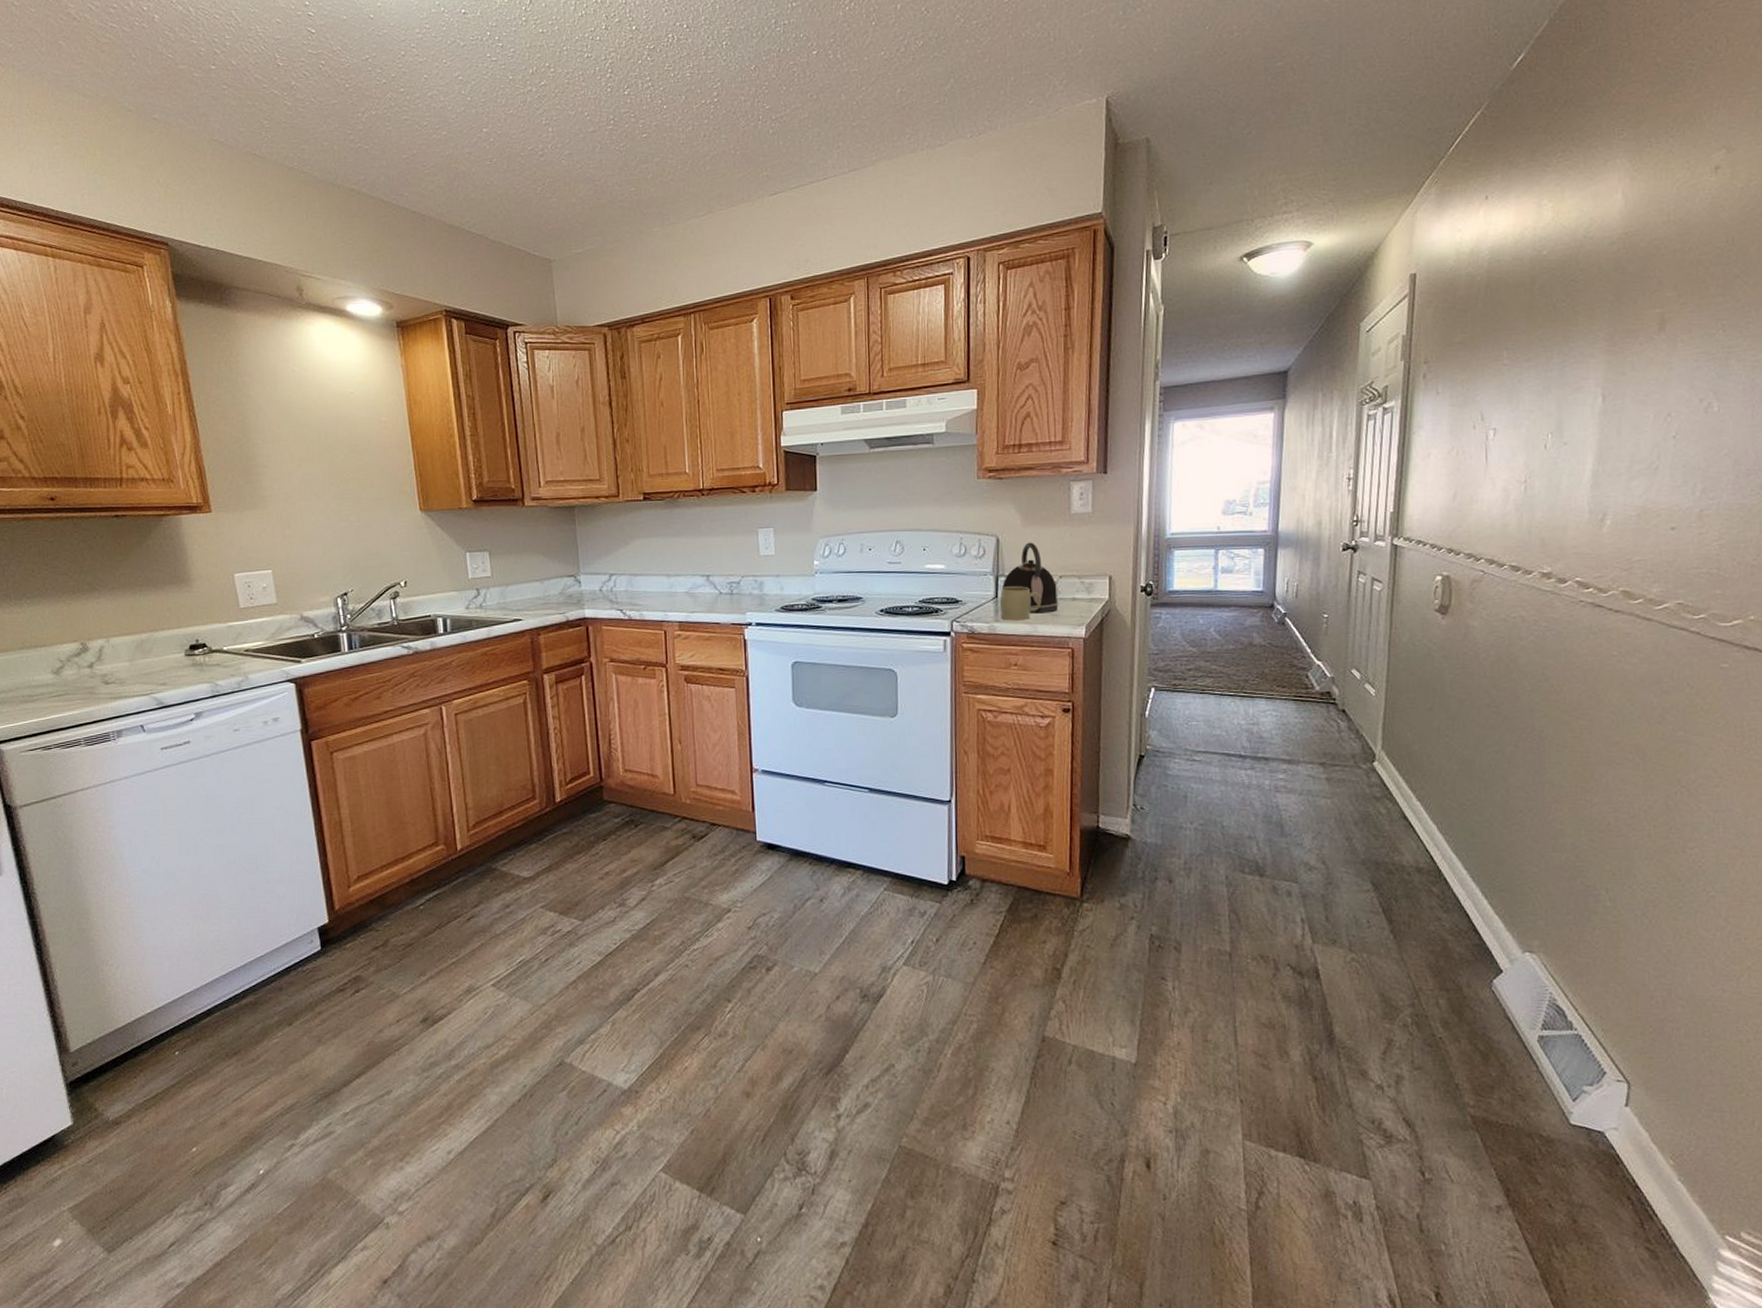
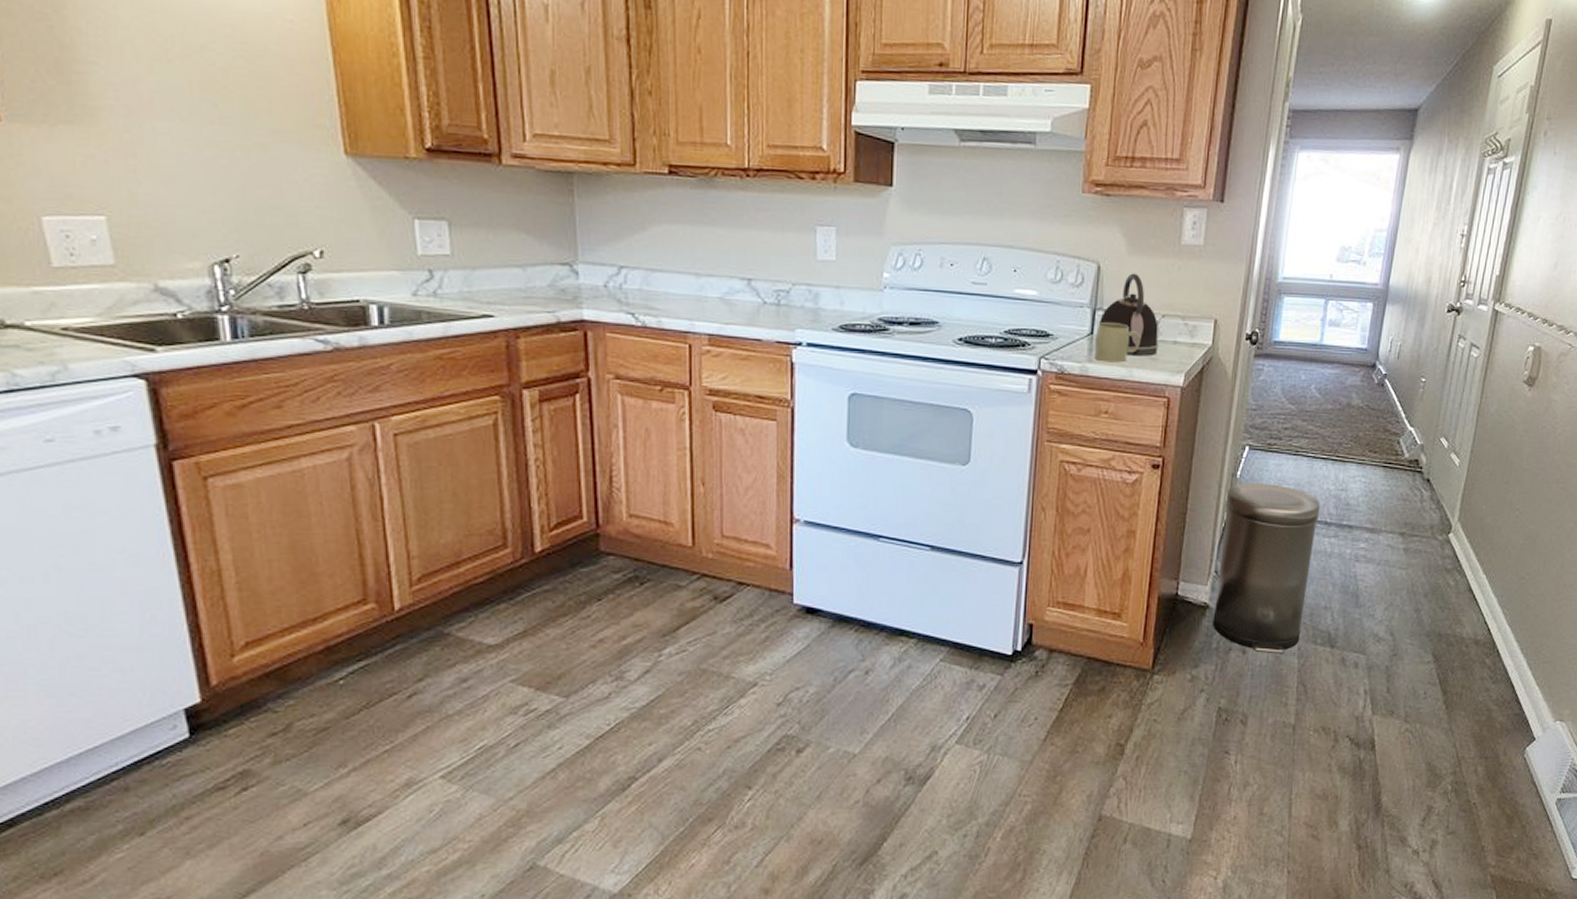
pedal bin: none [1136,720,1233,883] -> present [1212,482,1320,654]

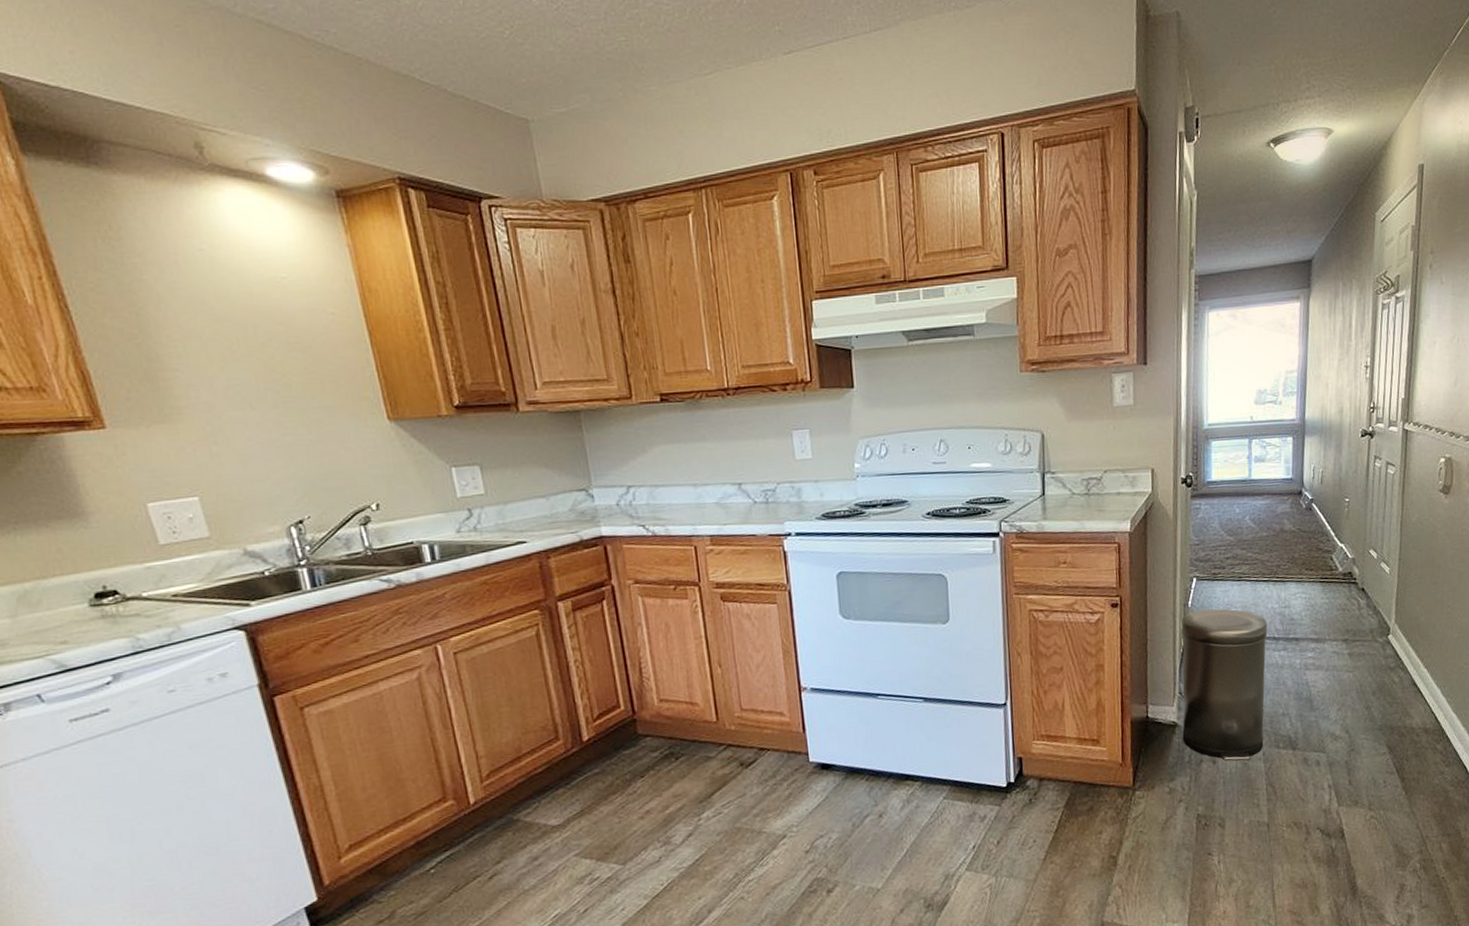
mug: present [1094,322,1140,363] -> none [1046,482,1087,519]
kettle: present [1099,273,1159,356] -> none [1049,437,1104,510]

